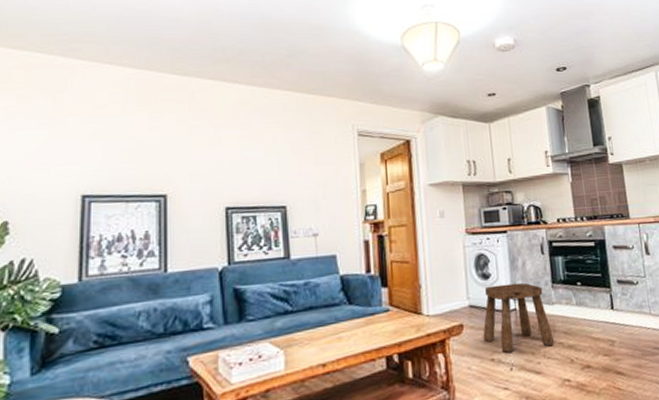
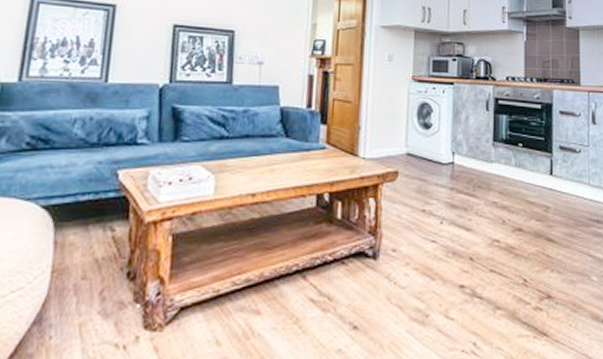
stool: present [483,282,554,353] -> none [417,136,488,205]

